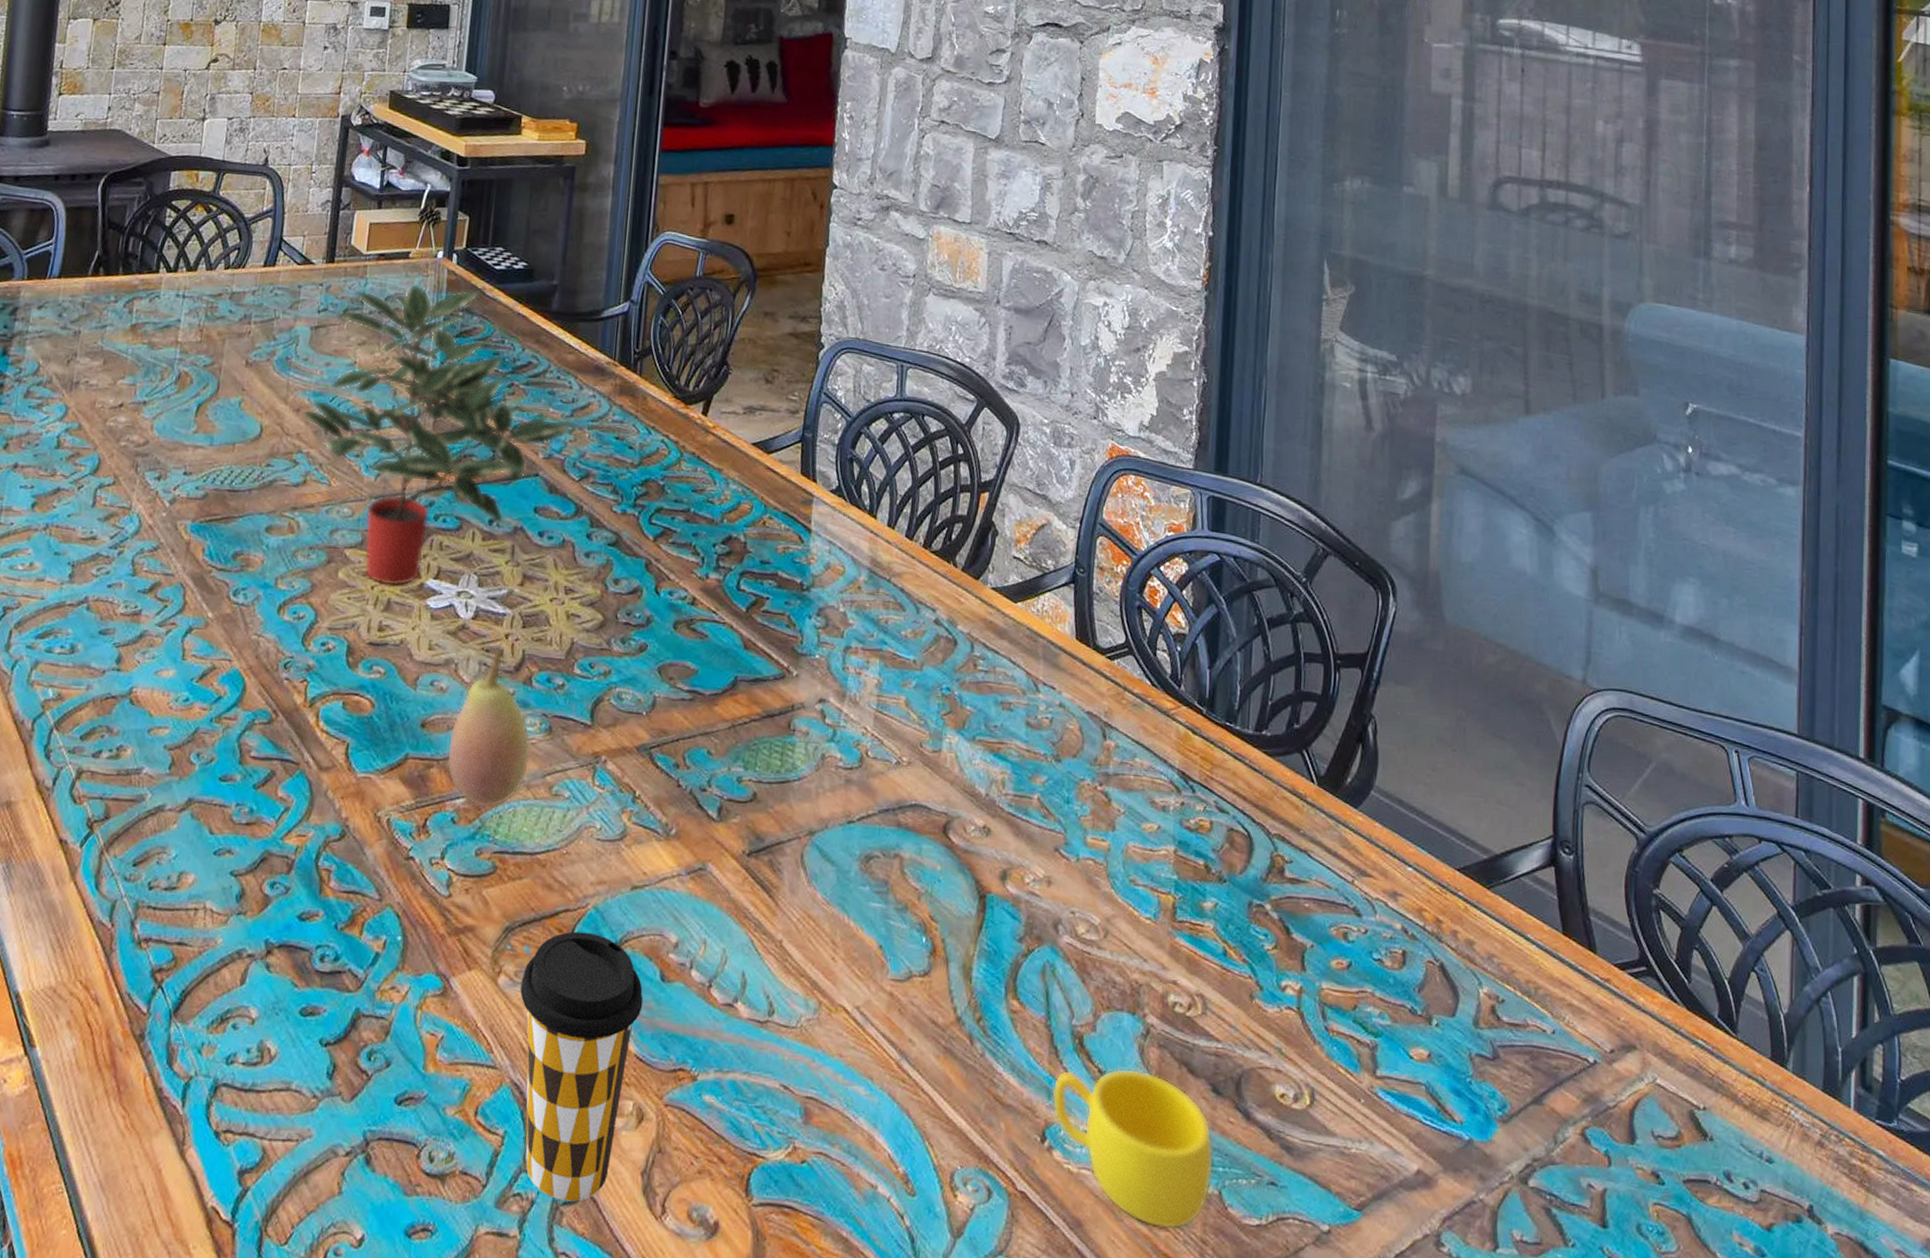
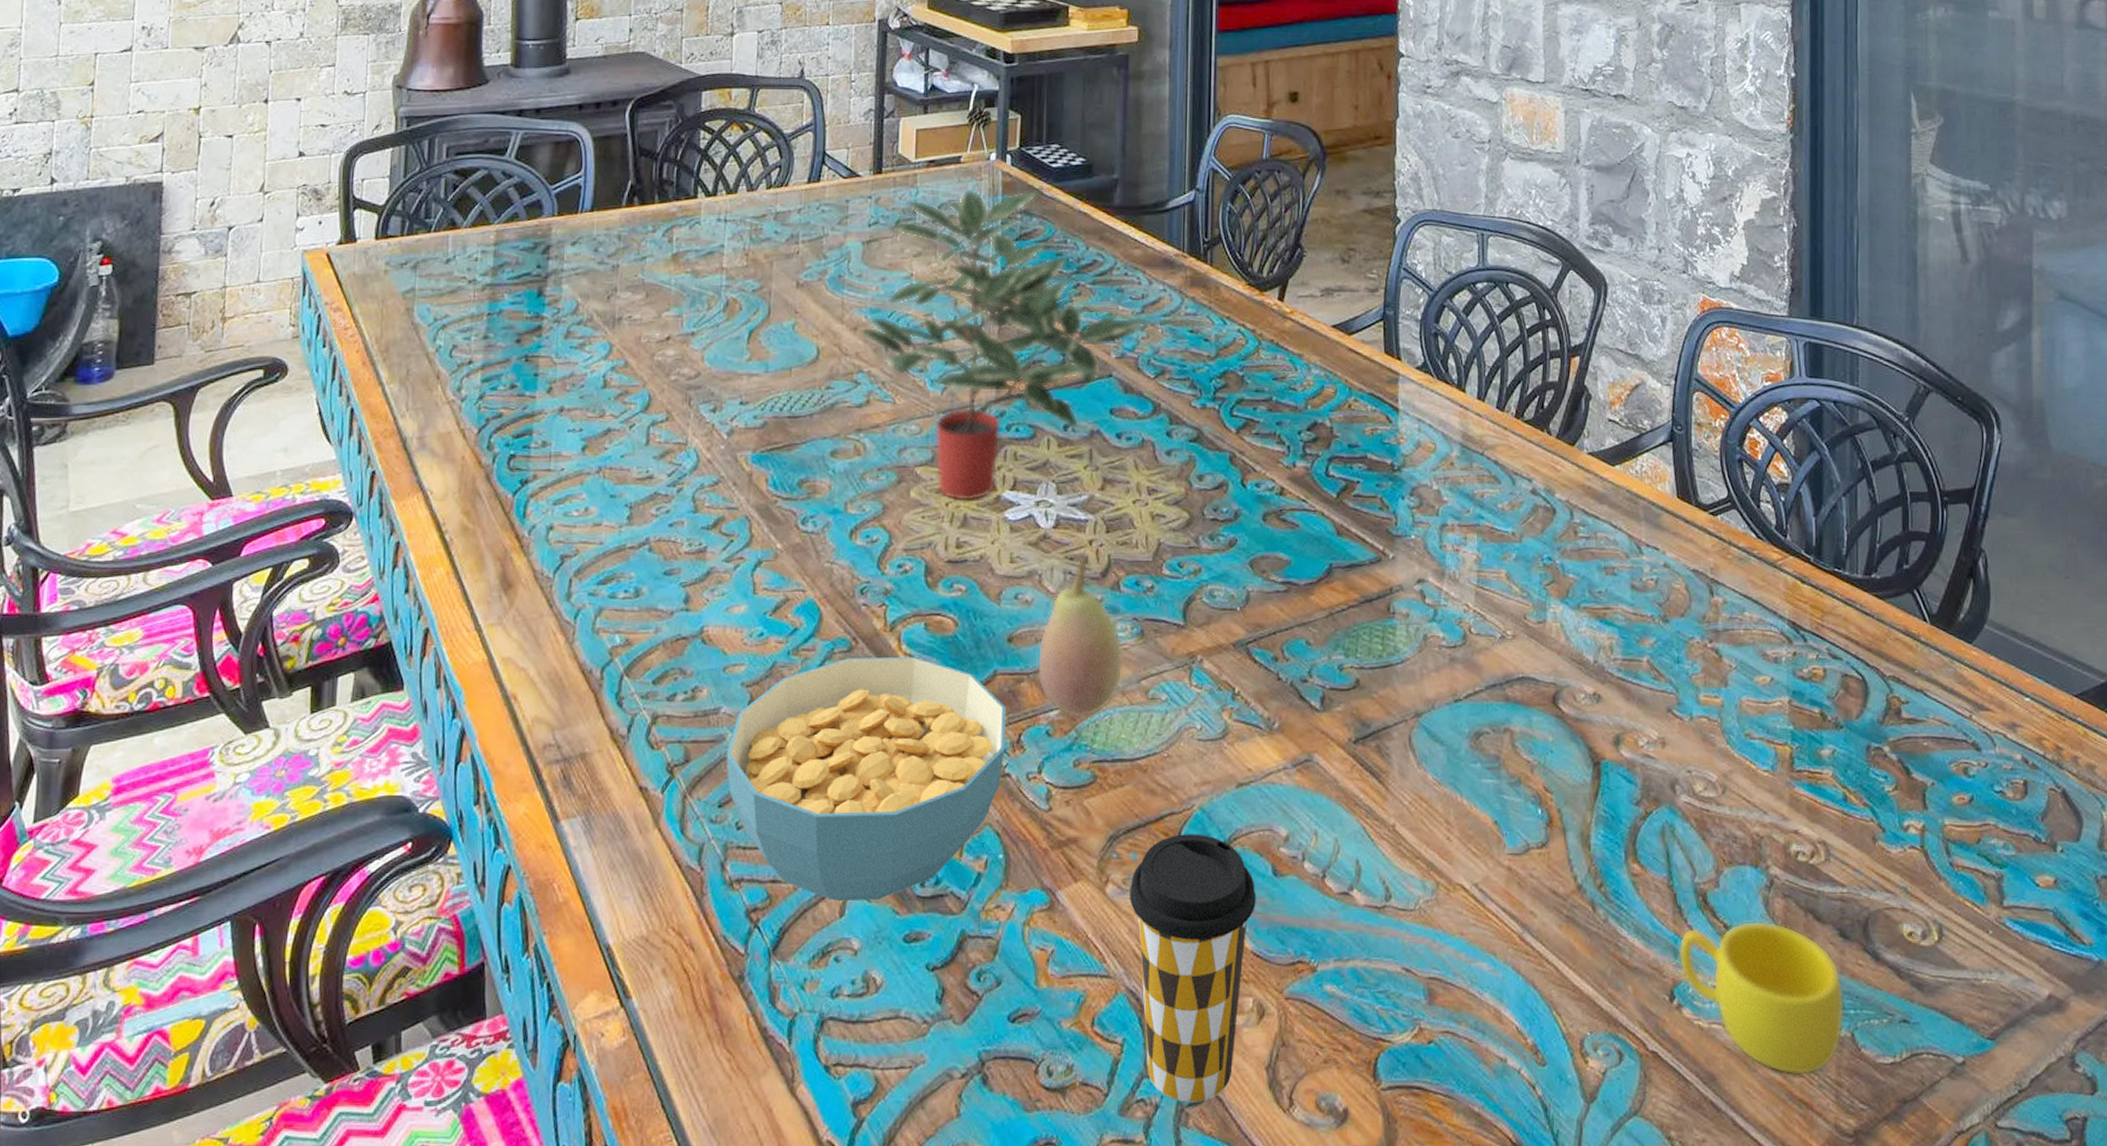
cereal bowl: none [144,730,415,971] -> present [726,657,1006,901]

